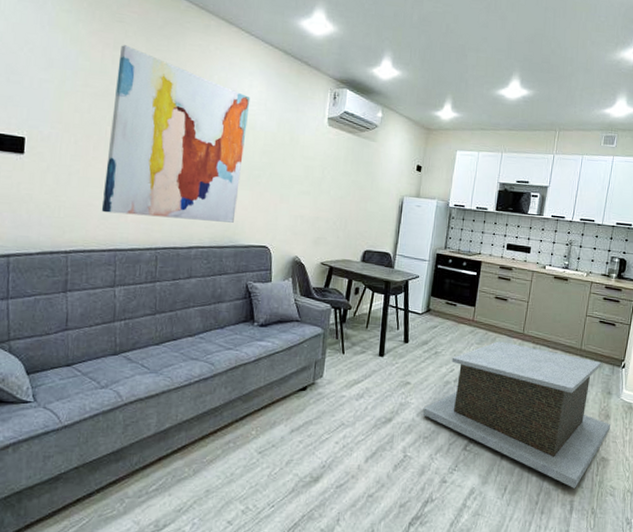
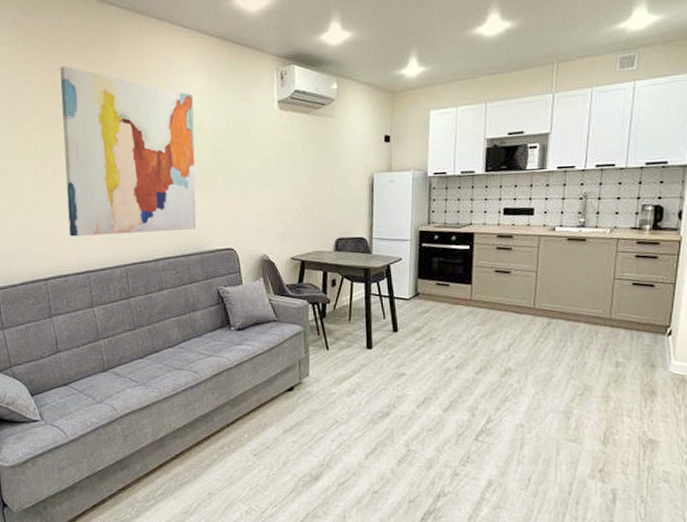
coffee table: present [422,341,610,488] -> none [423,319,657,476]

